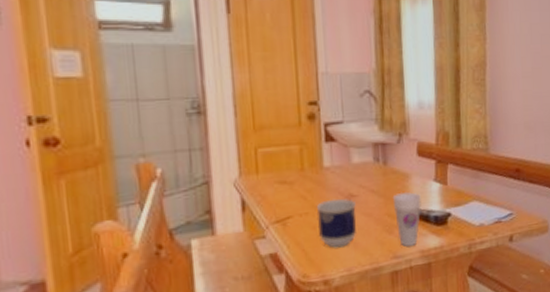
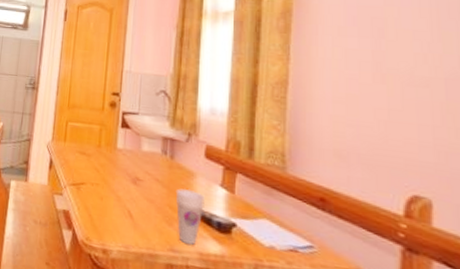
cup: present [316,198,357,248] -> none [104,177,141,224]

